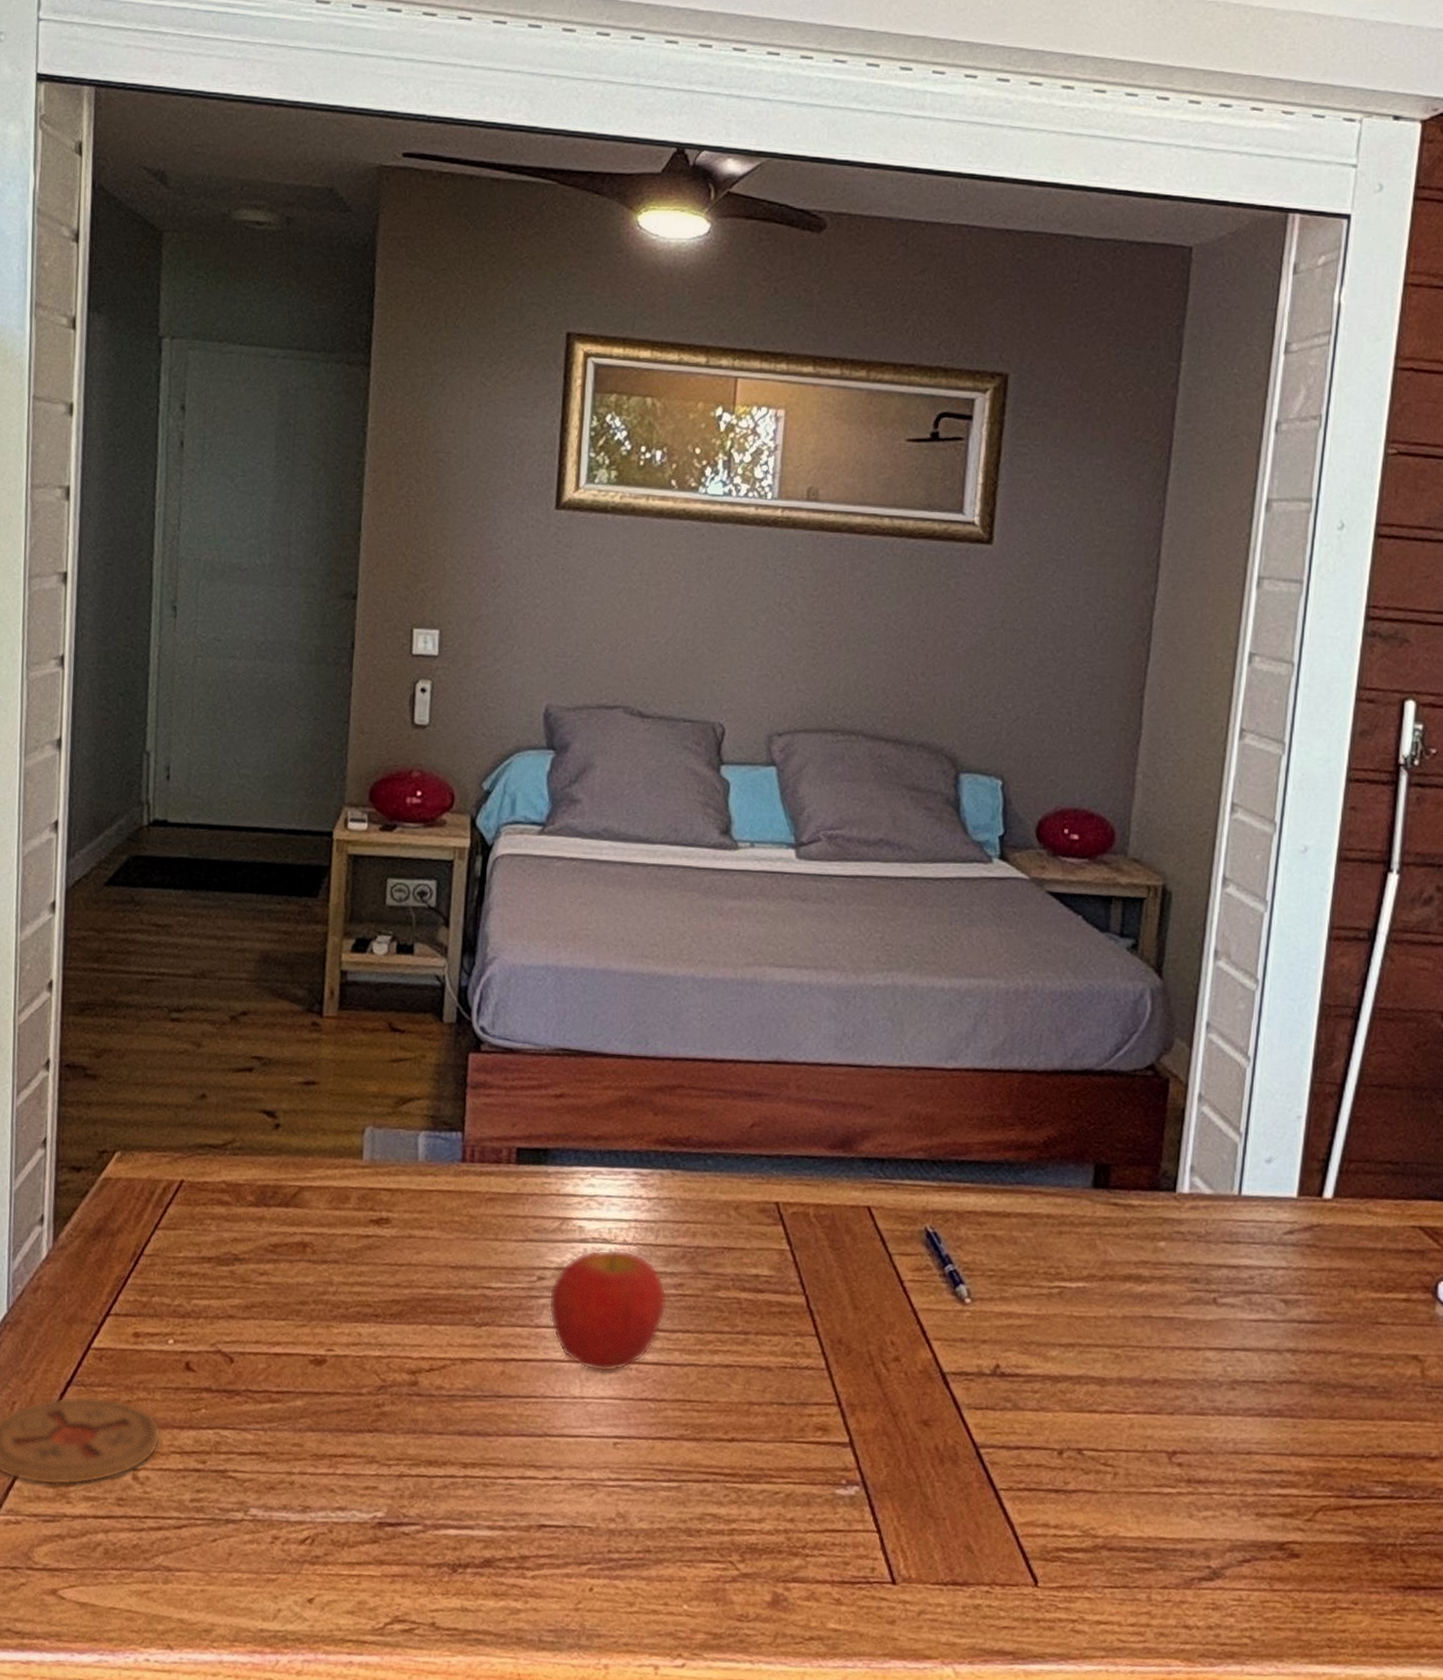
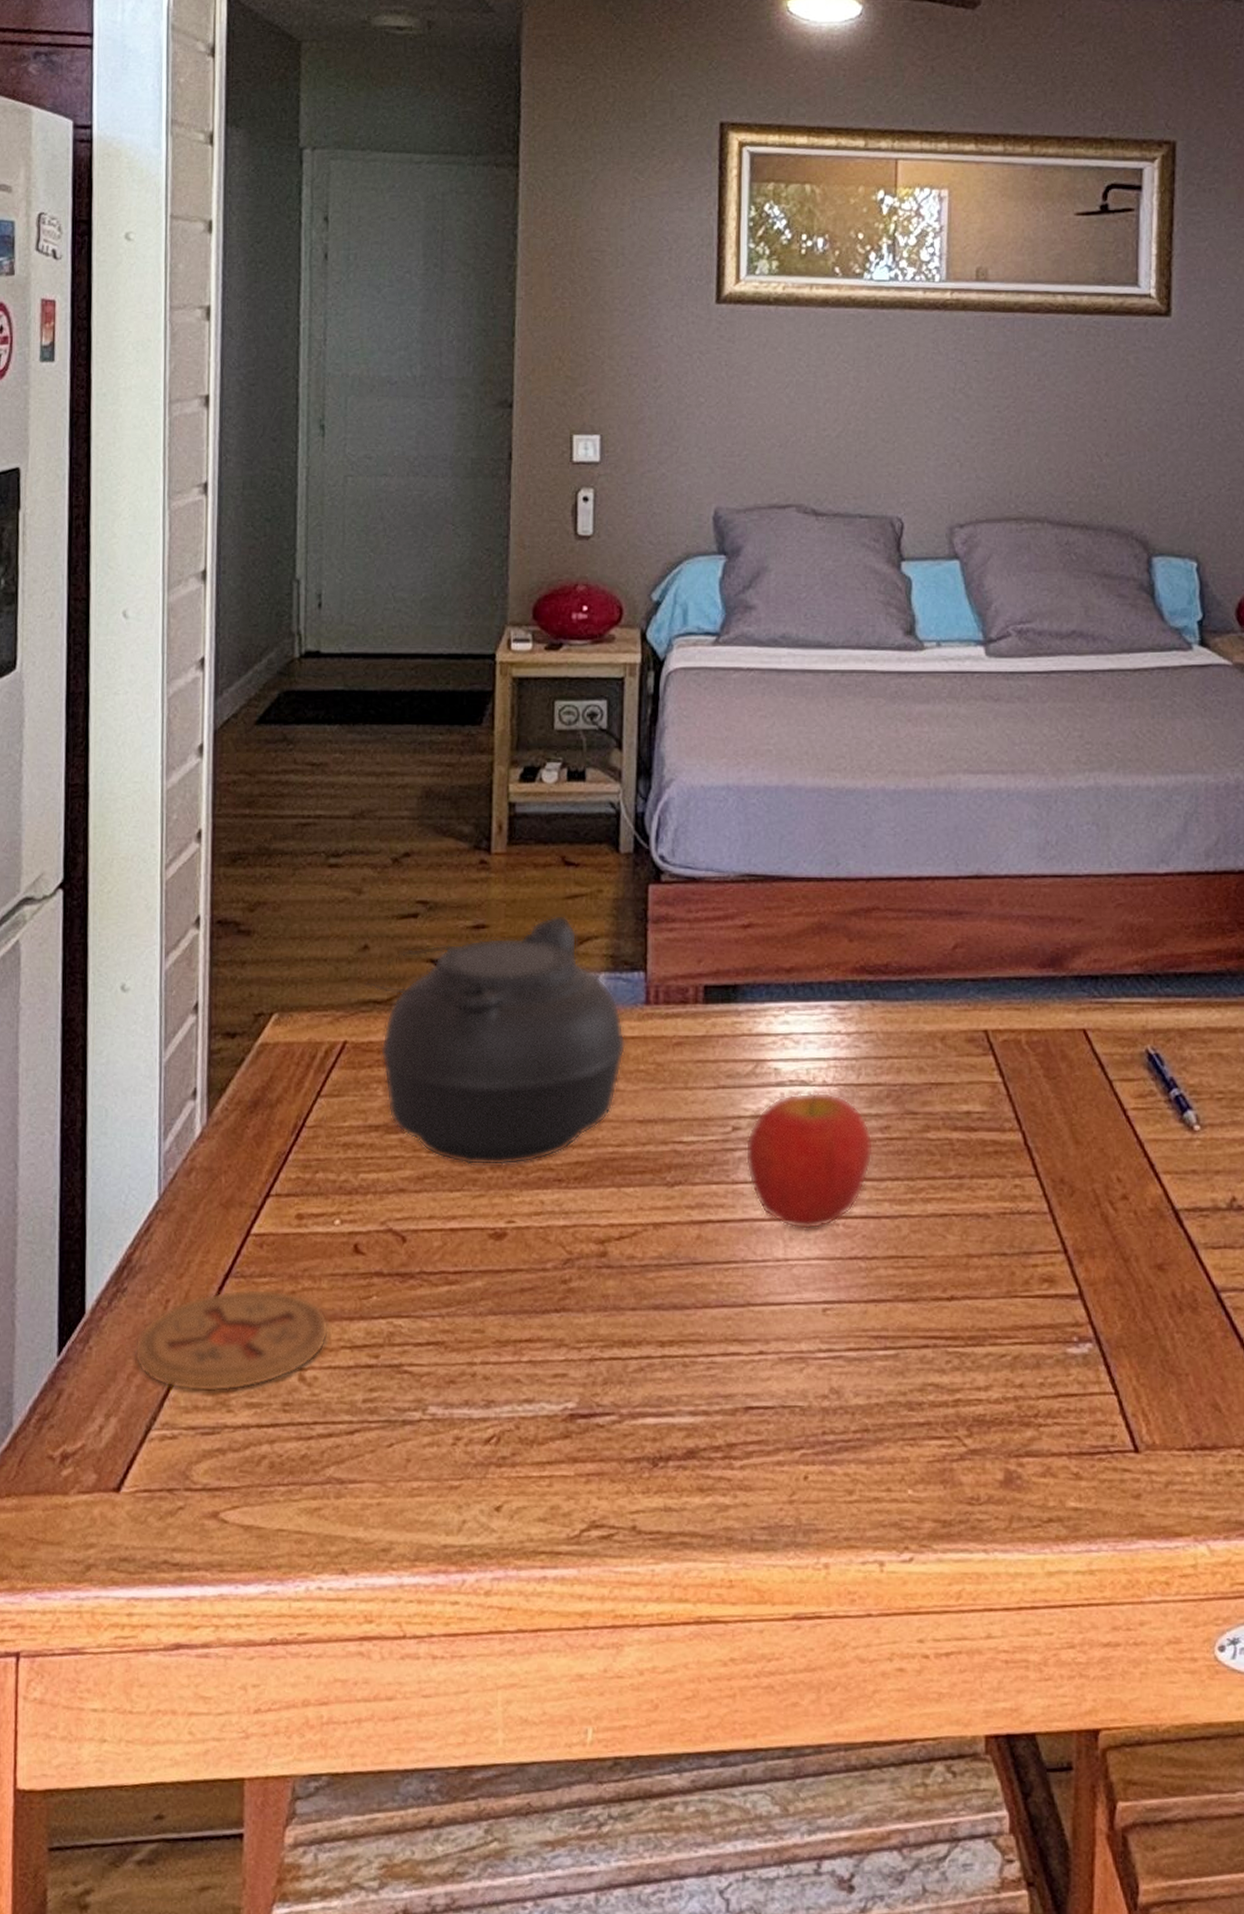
teapot: none [202,1076,443,1300] -> present [365,914,626,1166]

